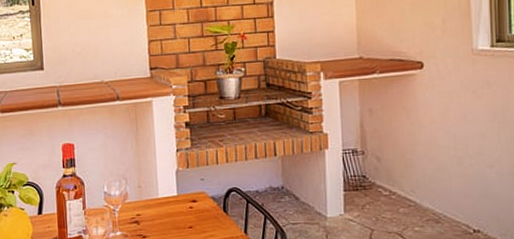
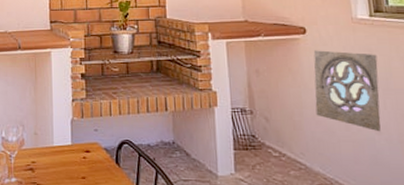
wall ornament: none [428,85,495,166] -> present [313,50,381,132]

